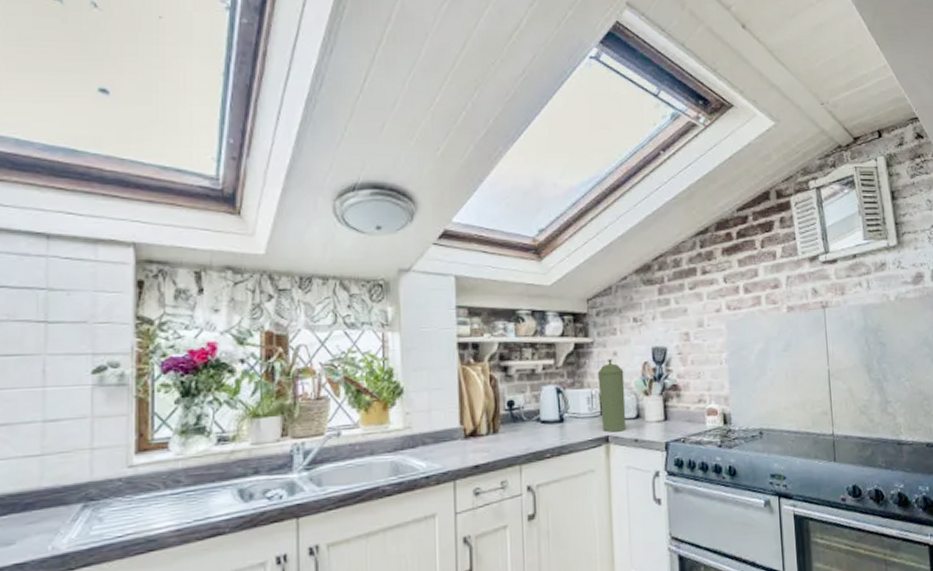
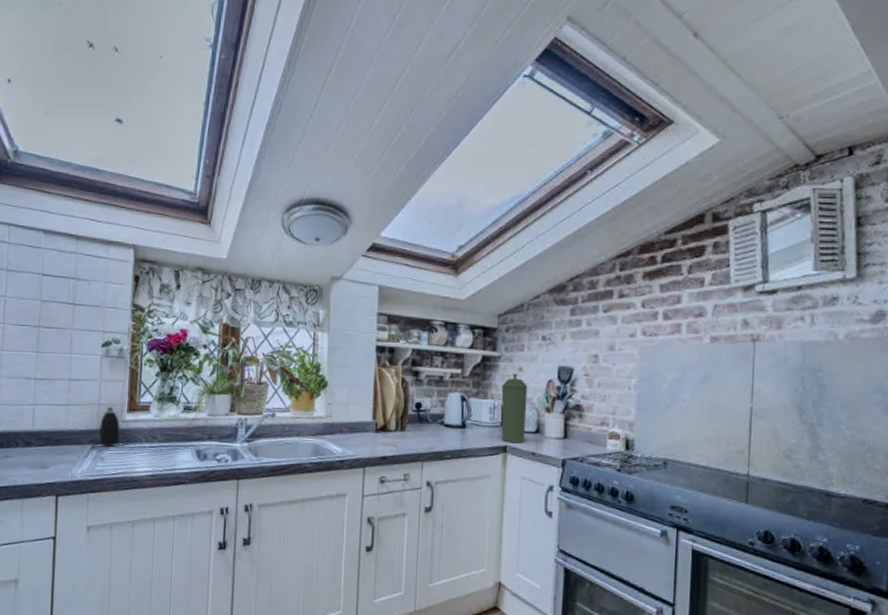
soap dispenser: none [94,444,126,502] -> present [99,402,120,447]

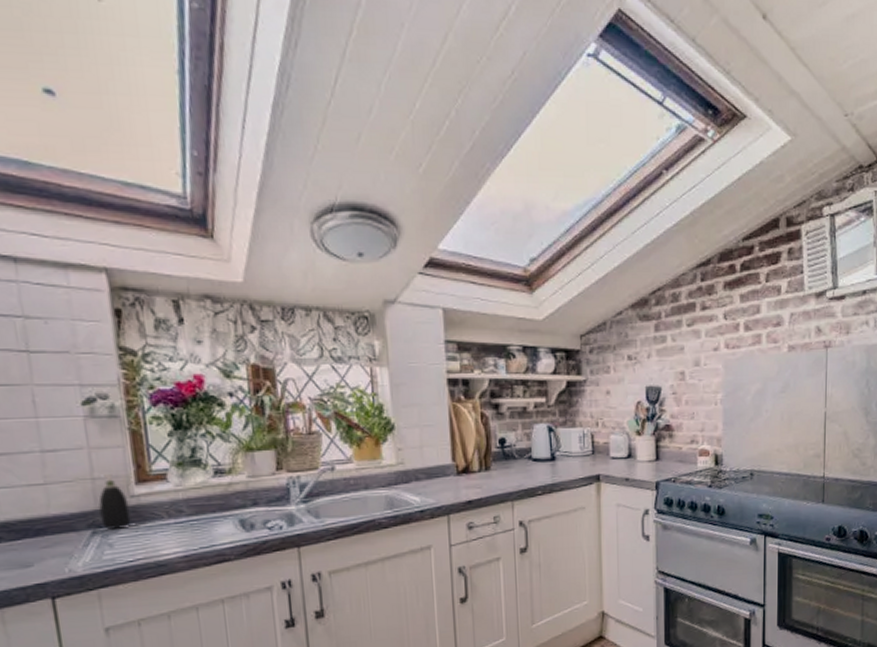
canister: present [501,374,528,444] -> none [590,398,618,471]

